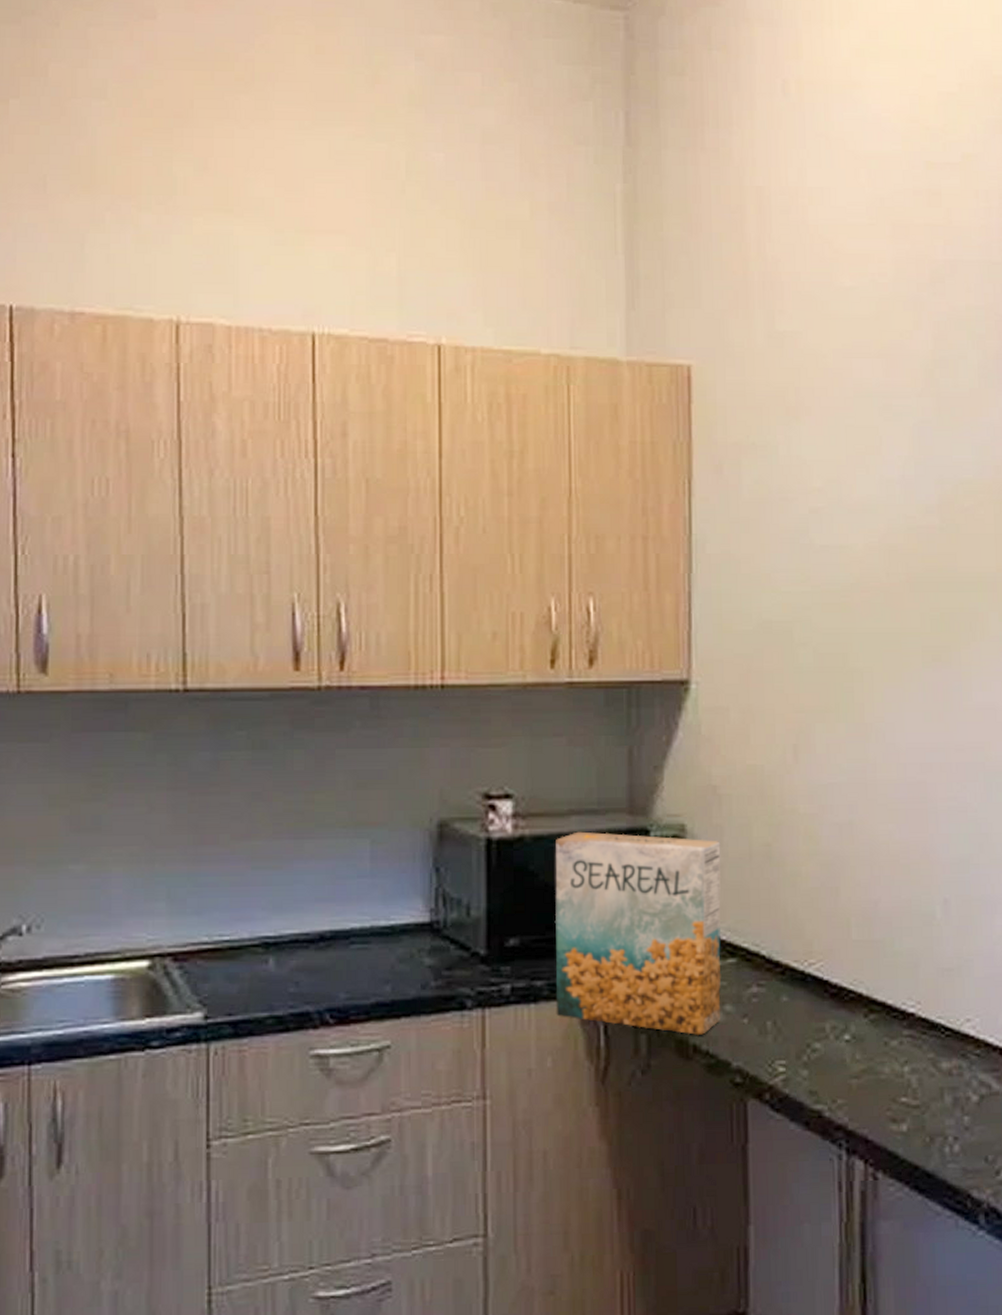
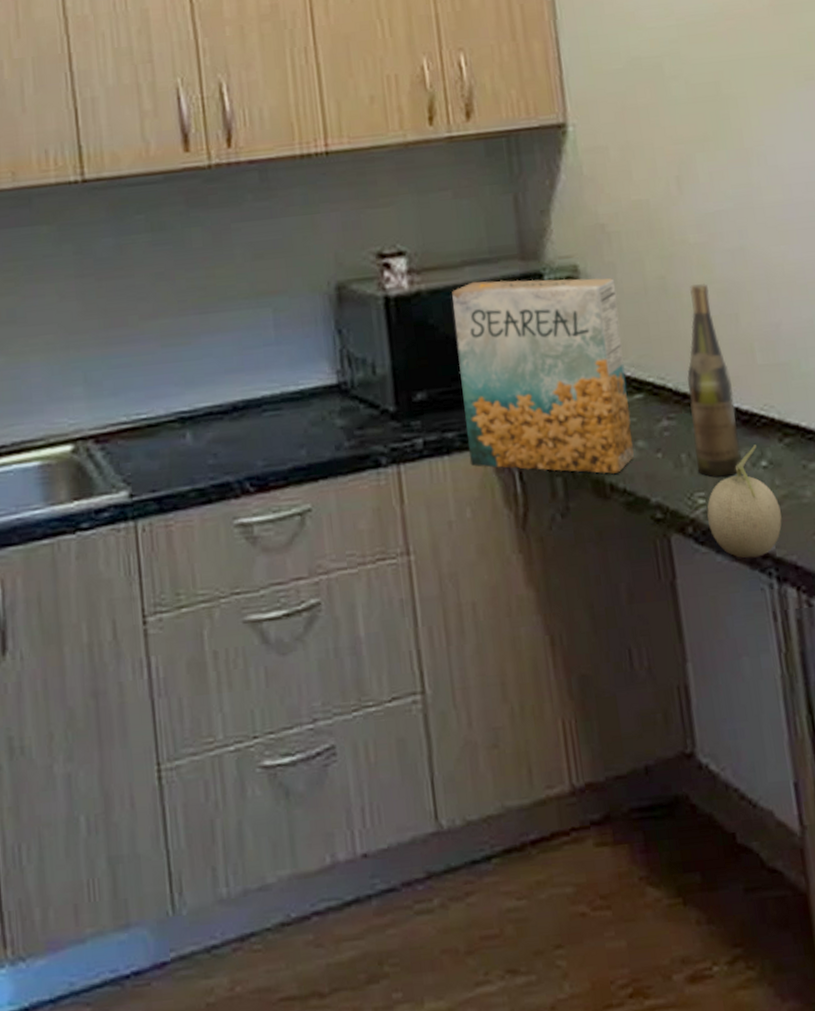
wine bottle: none [780,855,826,1047] -> present [687,284,740,477]
fruit: none [786,1018,858,1129] -> present [707,445,782,559]

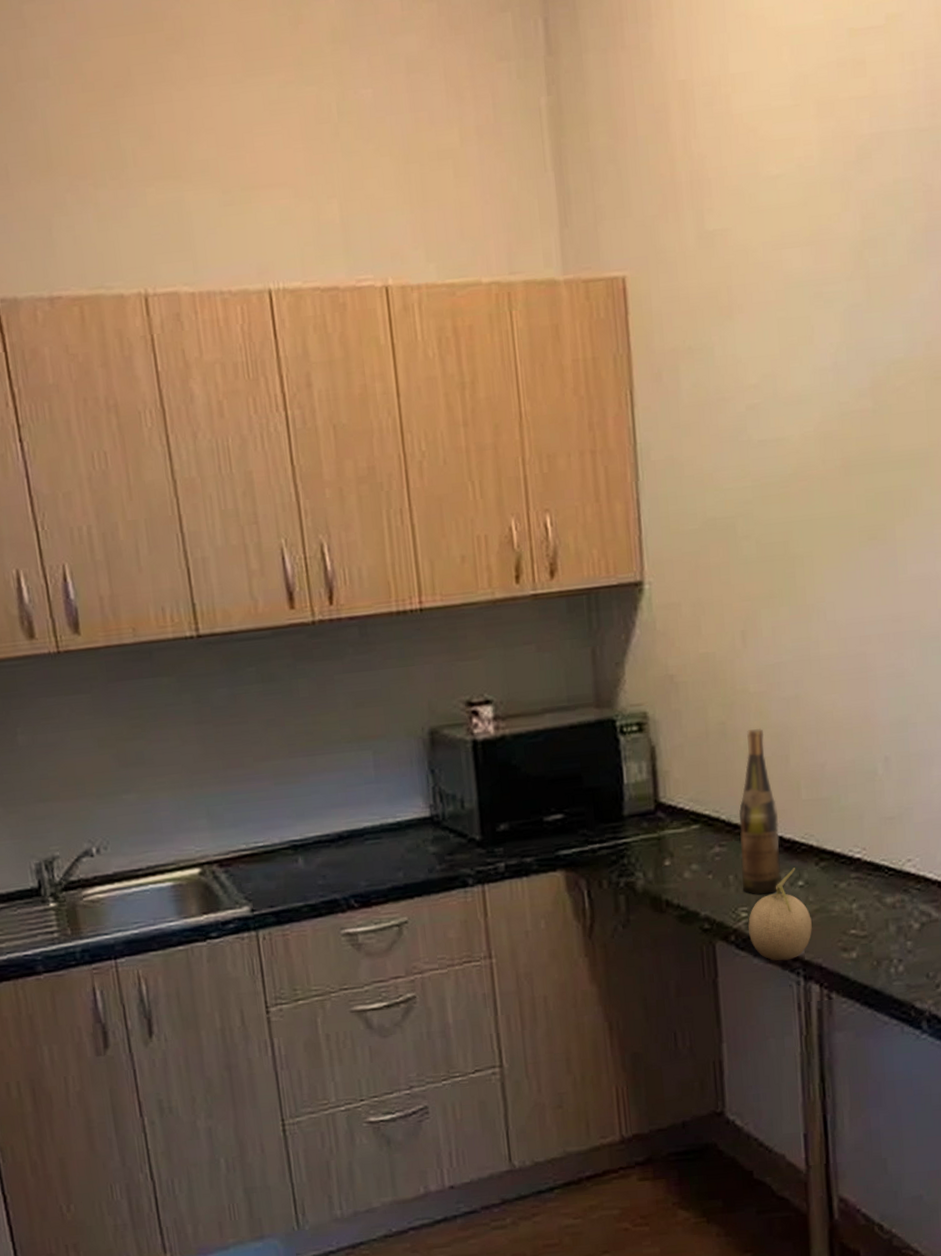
cereal box: present [452,278,634,474] -> none [533,723,688,892]

